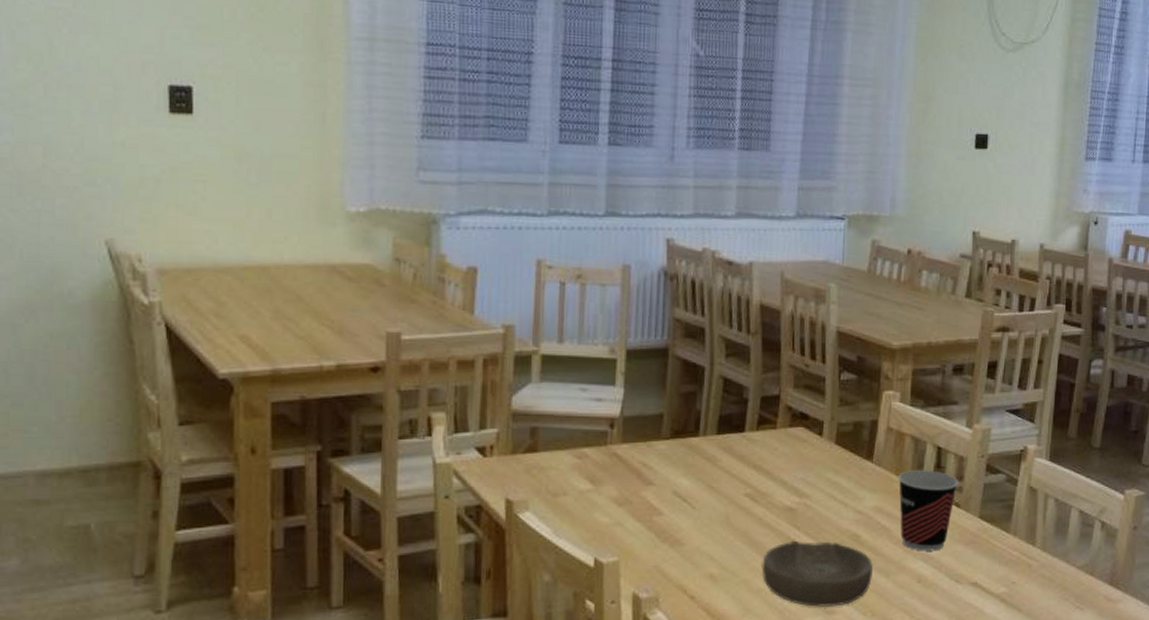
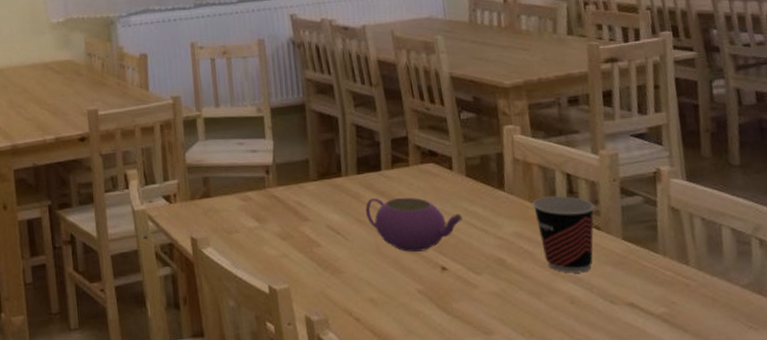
teapot: none [719,463,824,524] -> present [365,198,462,252]
bowl: present [761,540,873,607] -> none [415,266,525,328]

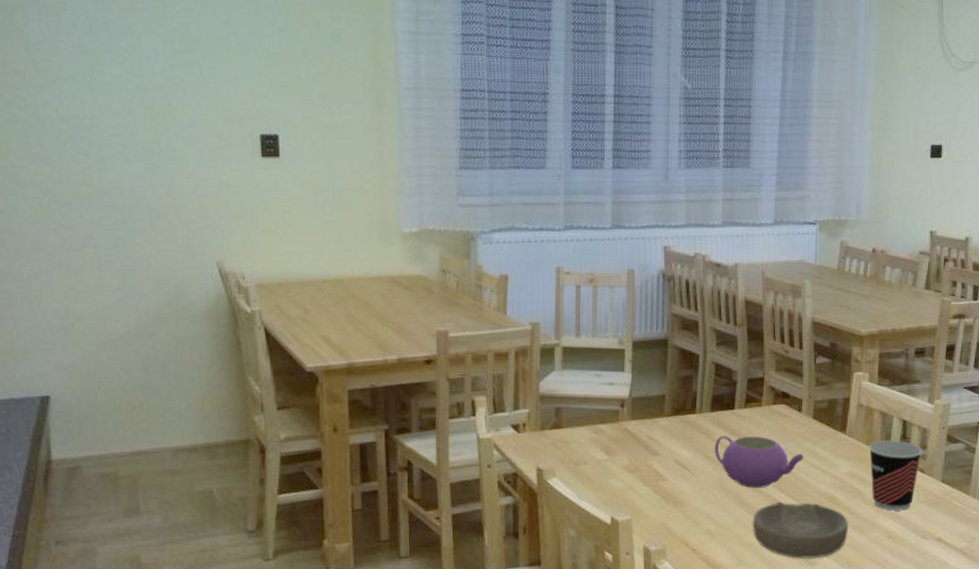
bowl: none [415,266,525,328] -> present [752,502,848,559]

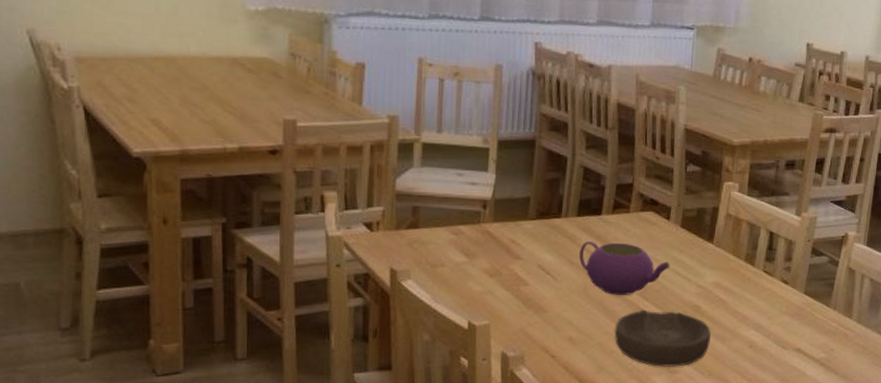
cup: present [868,441,923,511] -> none [734,251,788,321]

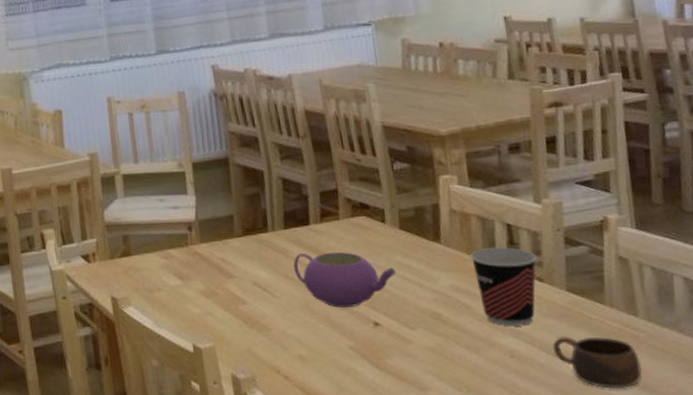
bowl: present [614,309,711,367] -> none [346,321,462,384]
cup: none [734,251,788,321] -> present [470,247,537,327]
cup: none [783,332,845,377] -> present [553,336,642,389]

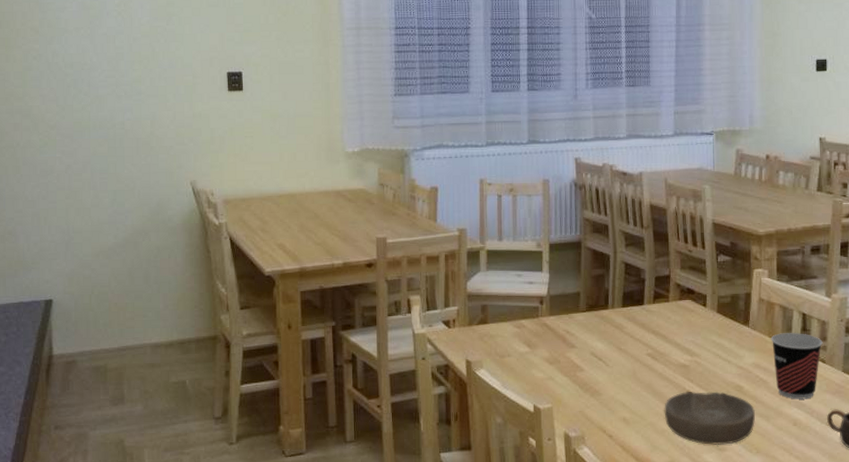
teapot: present [293,252,396,308] -> none [626,329,710,378]
bowl: none [346,321,462,384] -> present [664,391,755,445]

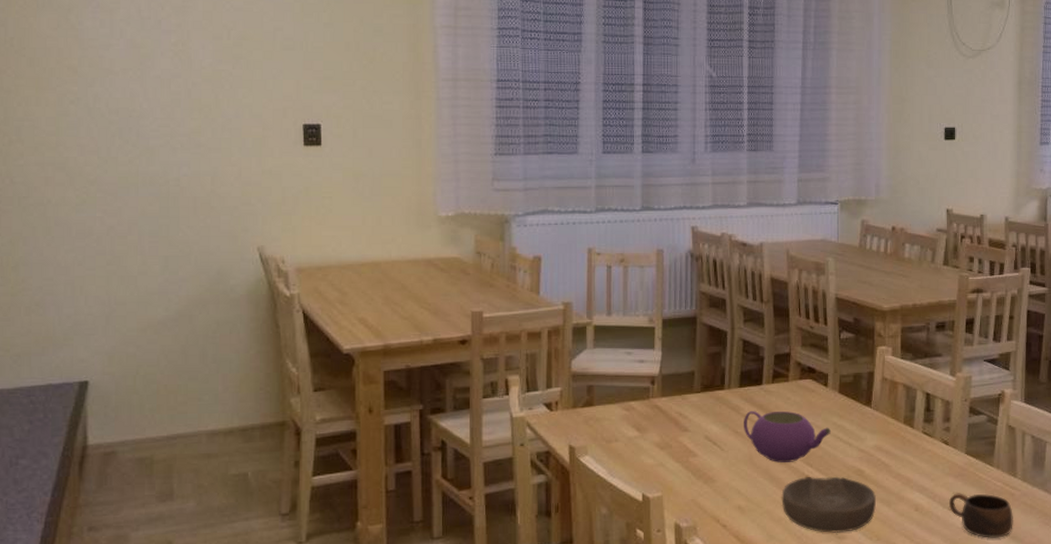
teapot: none [626,329,710,378] -> present [743,411,831,463]
cup: present [771,333,823,399] -> none [893,413,946,483]

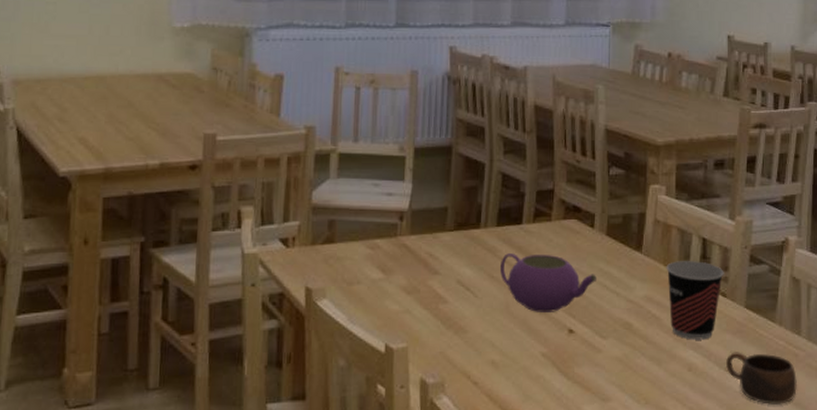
bowl: present [781,476,876,533] -> none [540,328,645,394]
cup: none [893,413,946,483] -> present [666,261,724,340]

